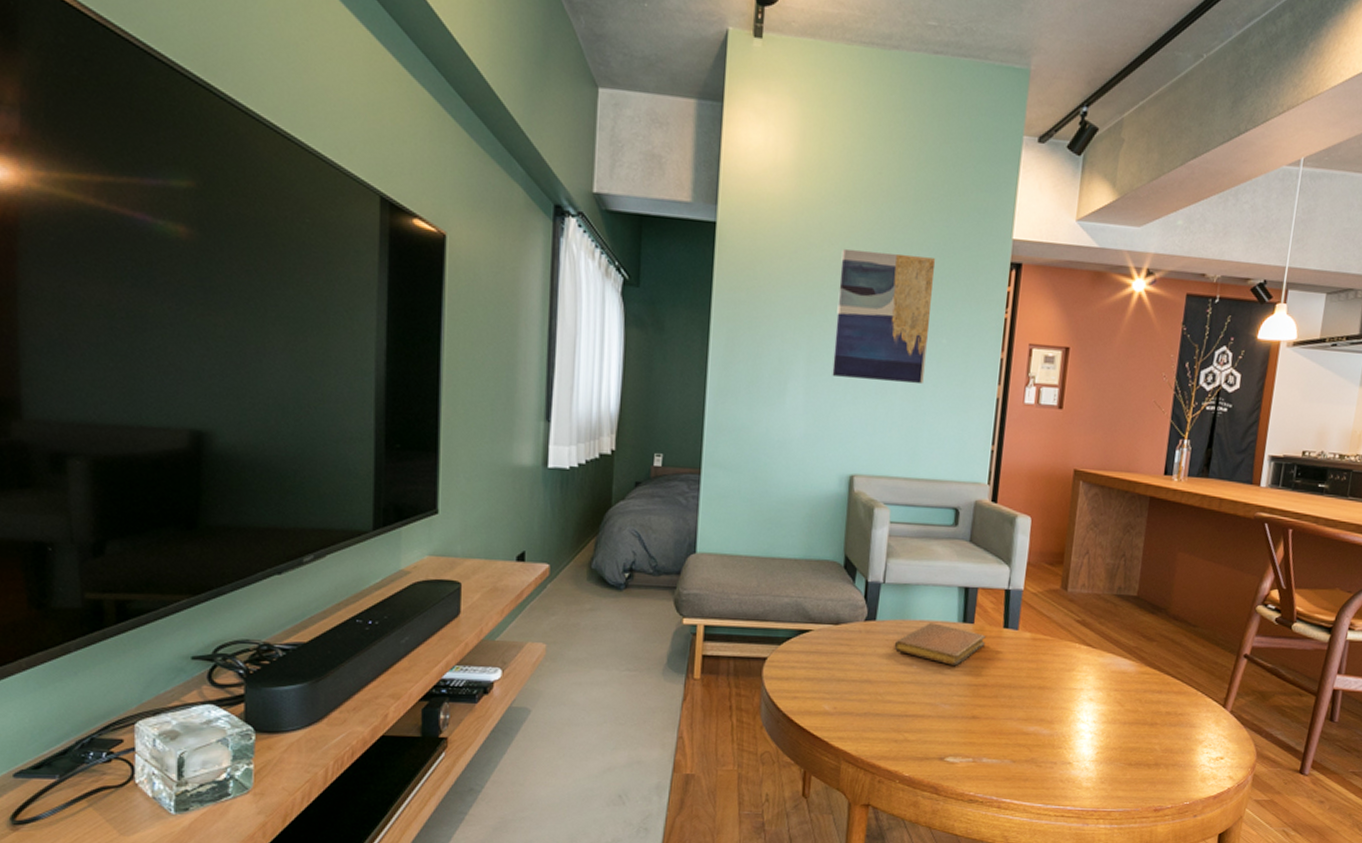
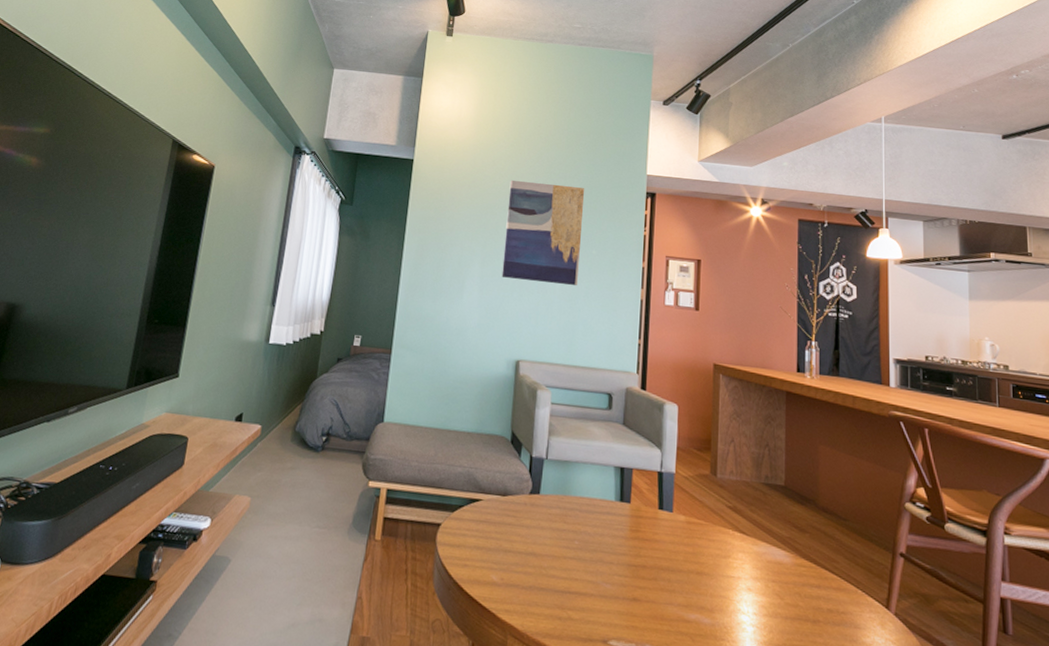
notebook: present [894,623,986,666] -> none [556,499,642,544]

